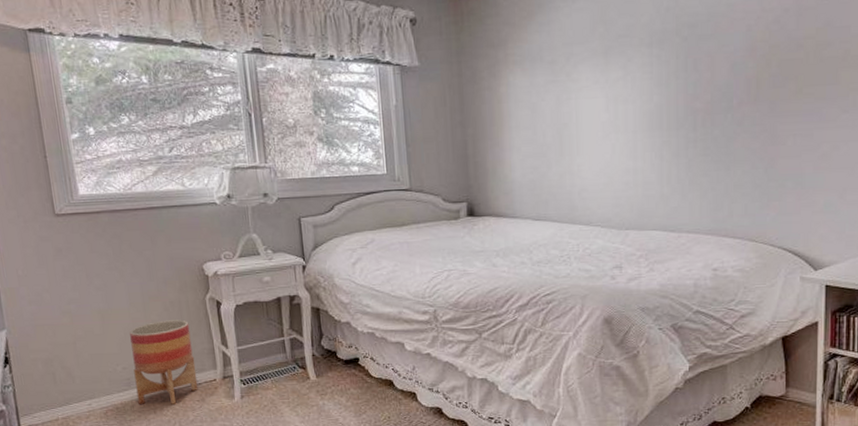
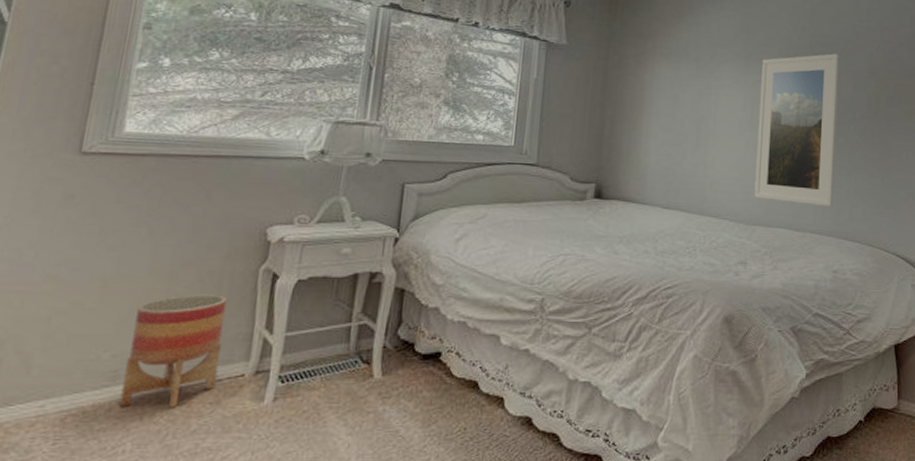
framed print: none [623,34,712,205] -> present [754,53,840,207]

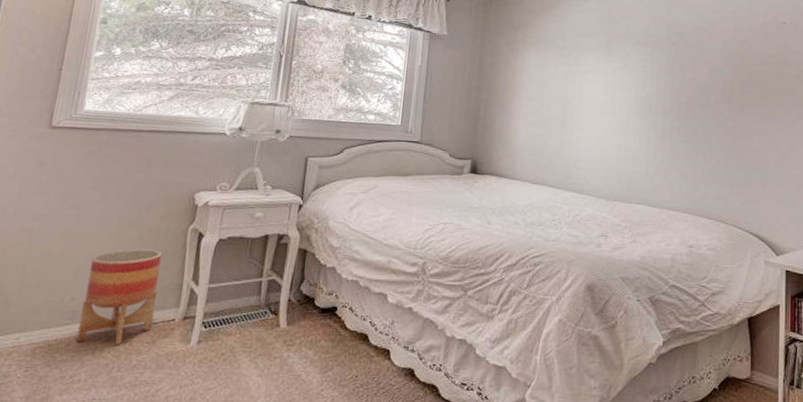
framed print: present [754,53,840,207] -> none [615,42,696,186]

